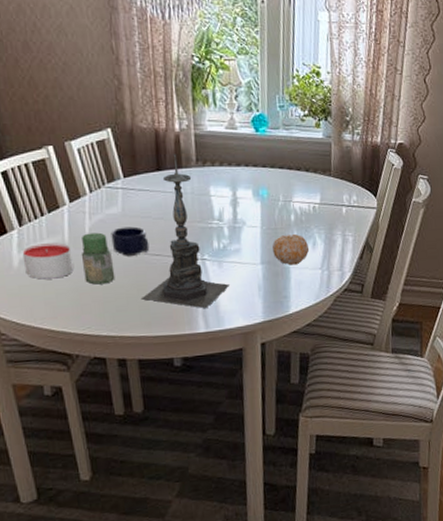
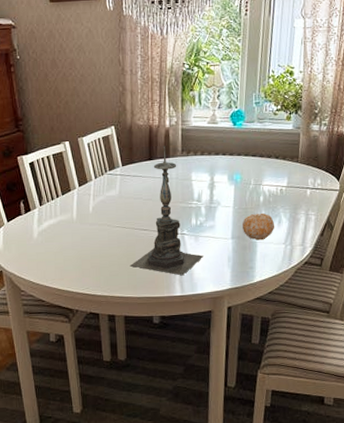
candle: present [22,243,74,280] -> none [40,219,78,248]
jar: present [81,232,115,285] -> none [85,211,110,253]
mug: present [111,226,150,256] -> none [109,206,139,230]

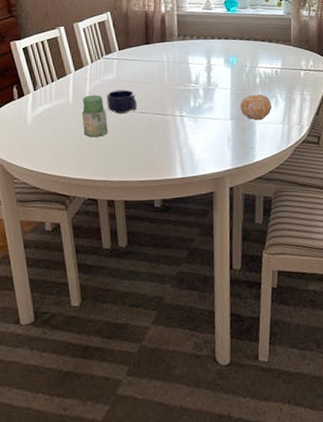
jar: none [85,211,110,253] -> present [81,95,108,138]
mug: none [109,206,139,230] -> present [106,89,137,114]
candle holder: present [130,146,203,275] -> none [129,31,203,157]

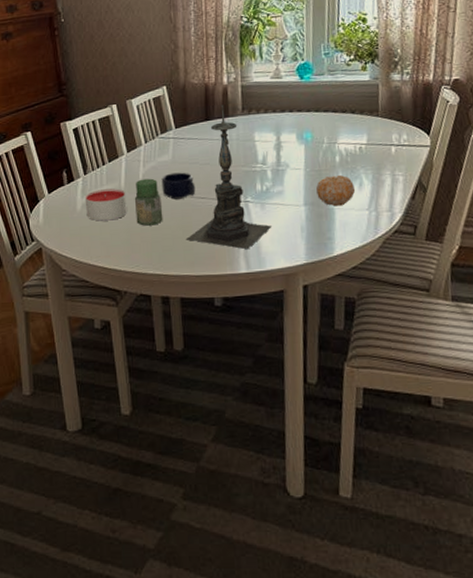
candle: none [35,103,75,133] -> present [85,188,127,221]
candle holder: none [129,31,203,157] -> present [186,105,272,249]

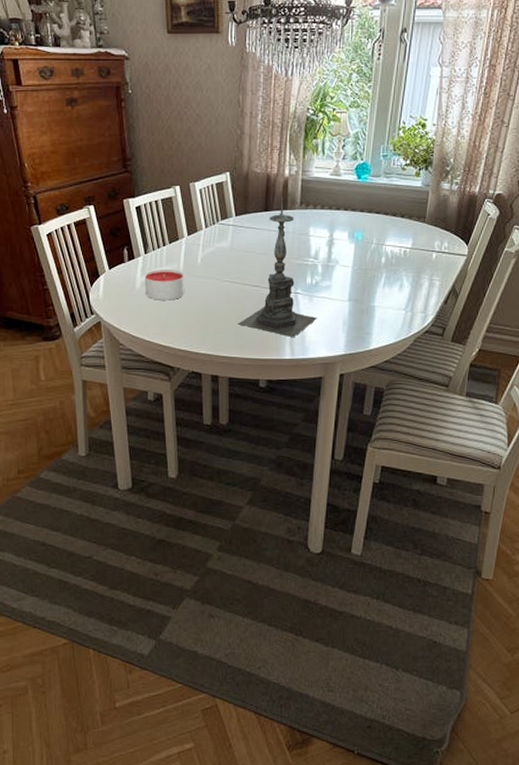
jar: present [134,178,163,226] -> none [191,263,218,308]
mug: present [161,172,196,200] -> none [218,259,250,285]
fruit: present [316,174,356,207] -> none [361,275,396,305]

